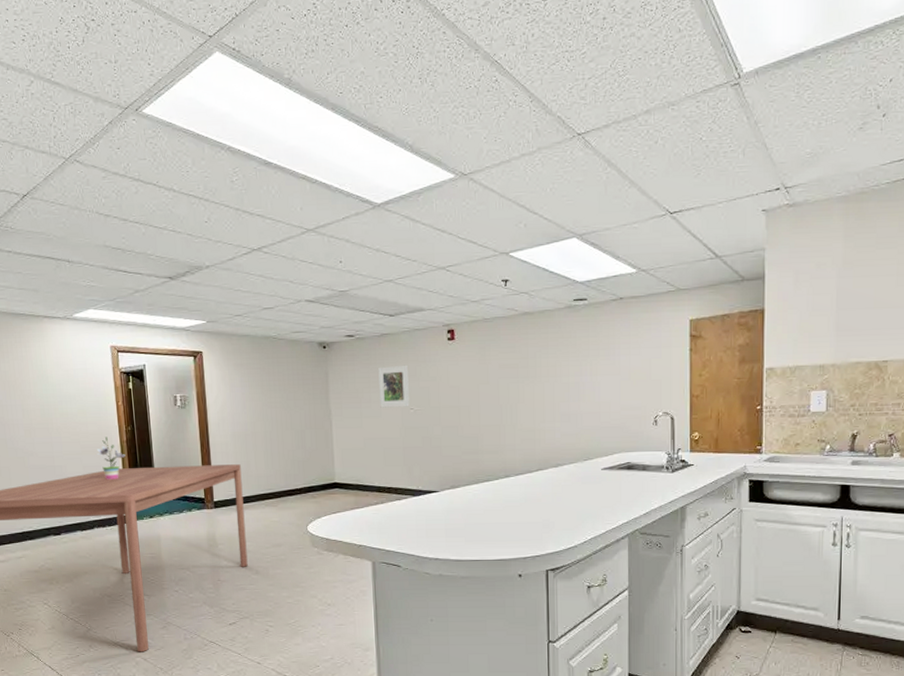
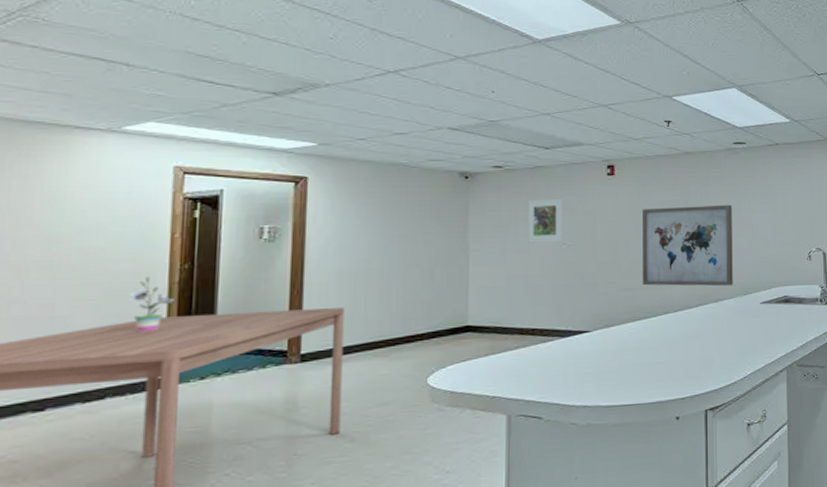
wall art: none [481,367,573,451] -> present [641,205,733,286]

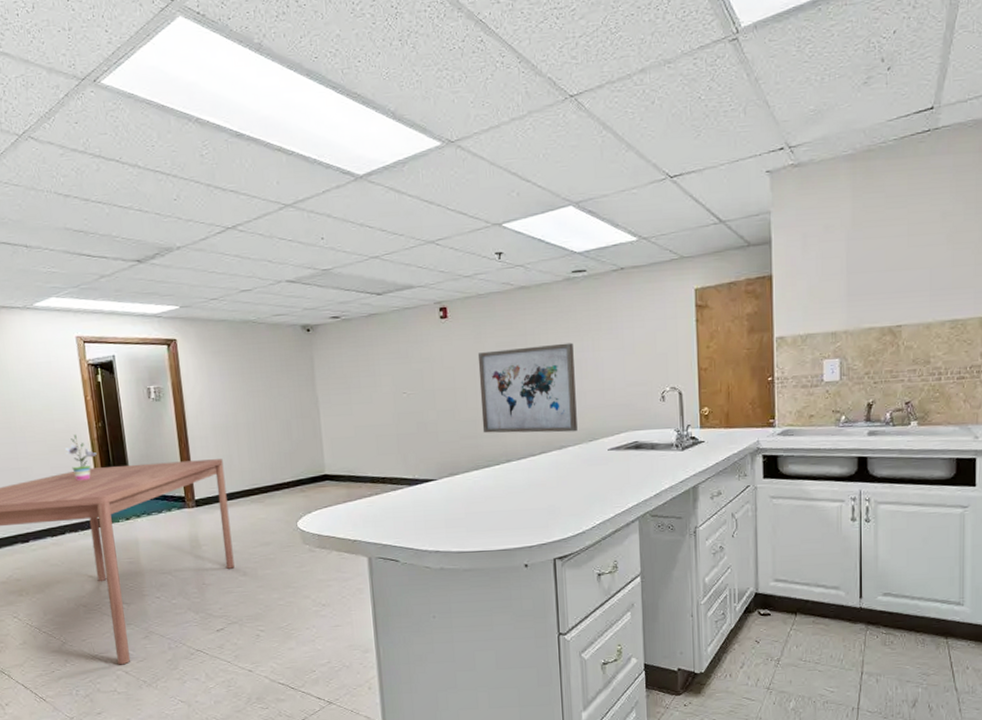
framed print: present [528,198,562,243] -> none [367,346,402,393]

